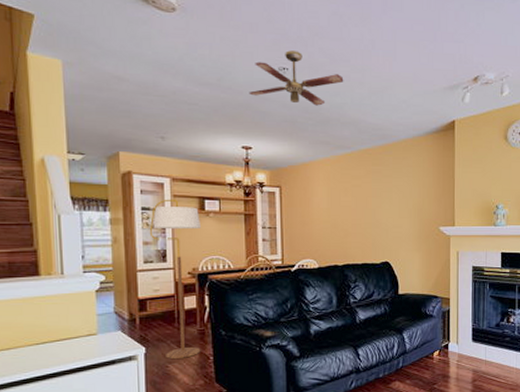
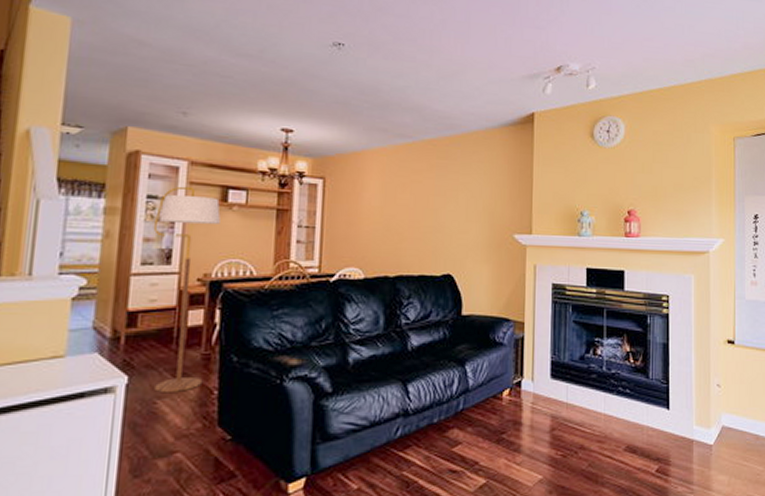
ceiling fan: present [248,50,344,106] -> none [295,24,409,88]

